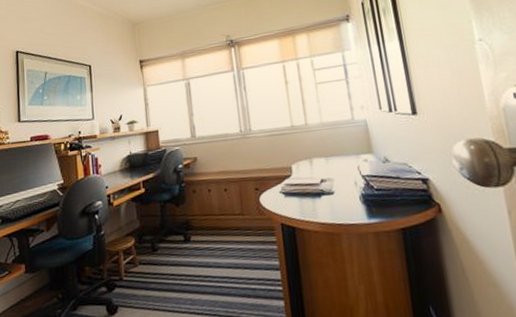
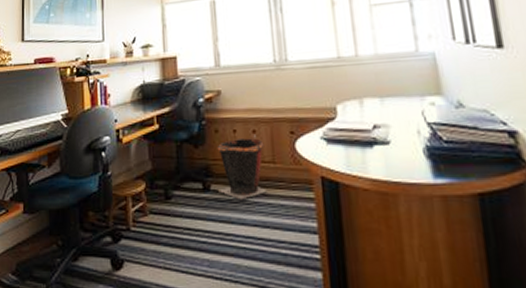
waste bin: none [195,193,238,248] -> present [217,135,267,200]

